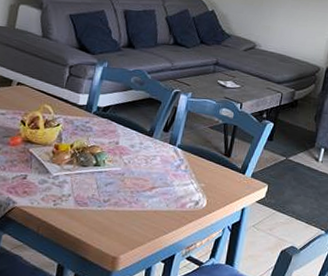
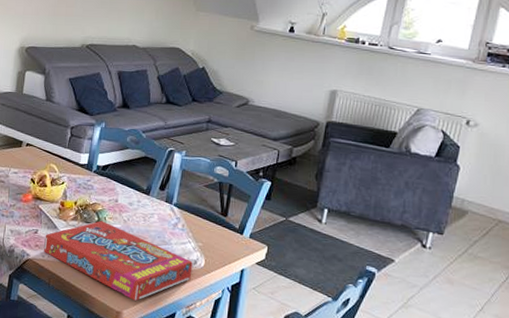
snack box: none [32,164,195,245] -> present [43,221,193,301]

